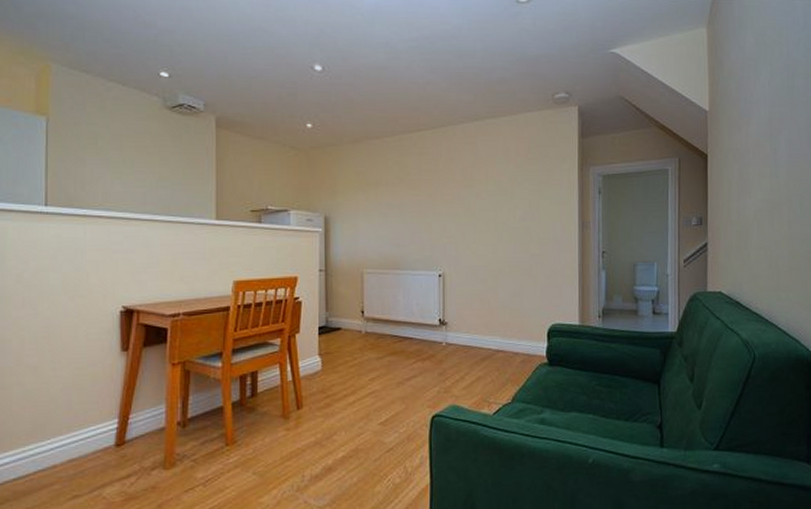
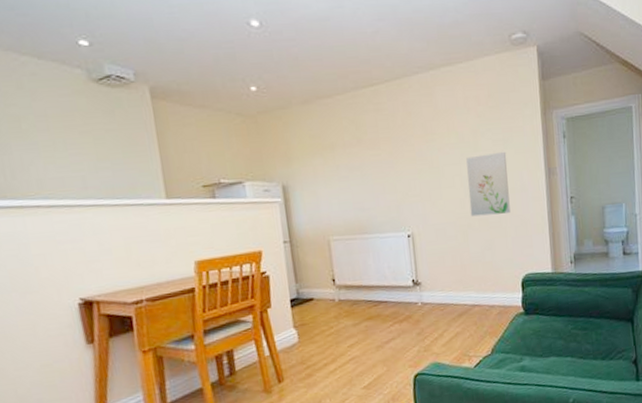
wall art: none [501,202,542,262] -> present [466,151,510,217]

